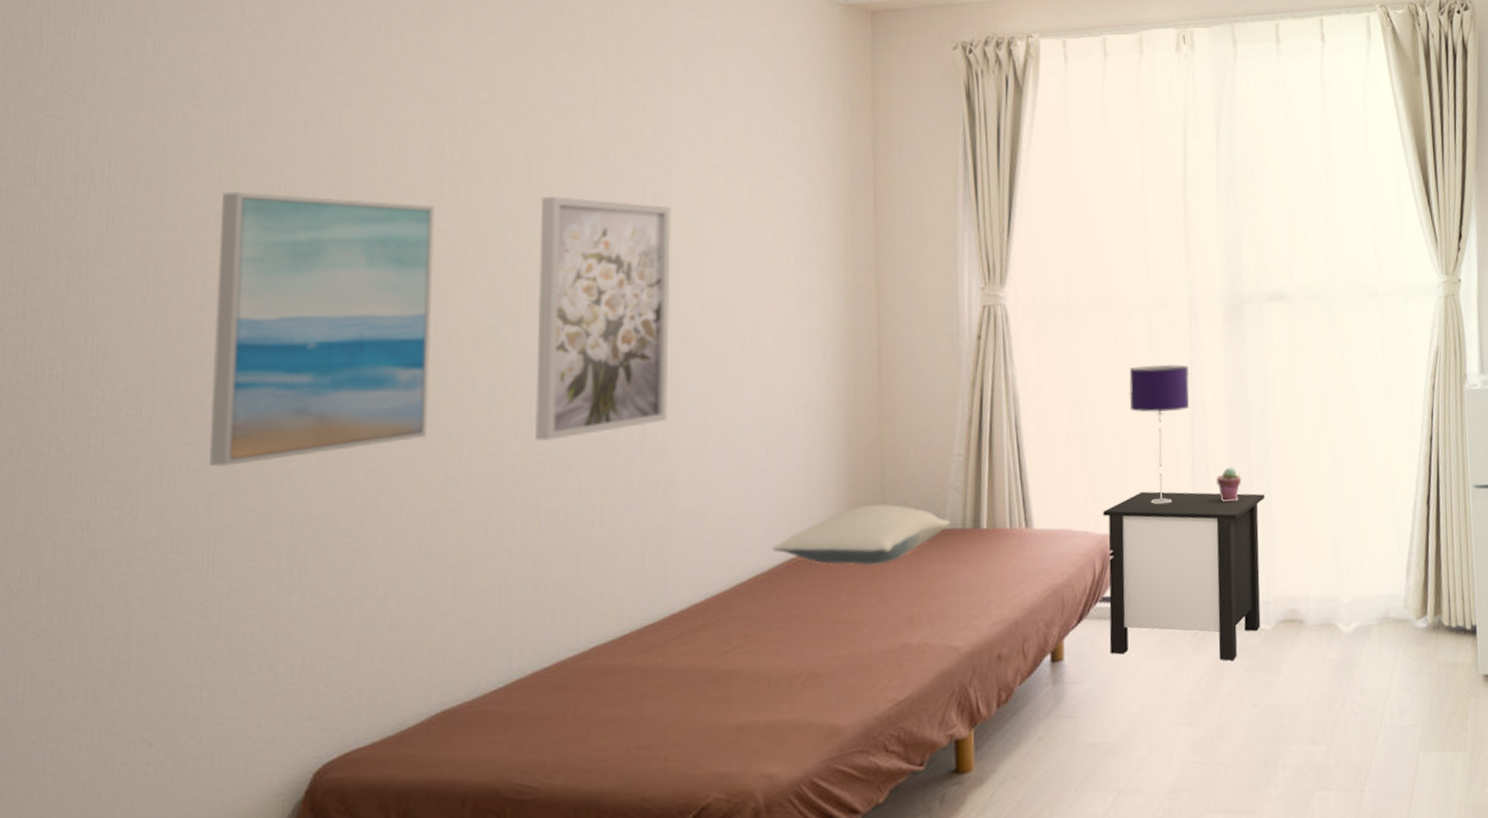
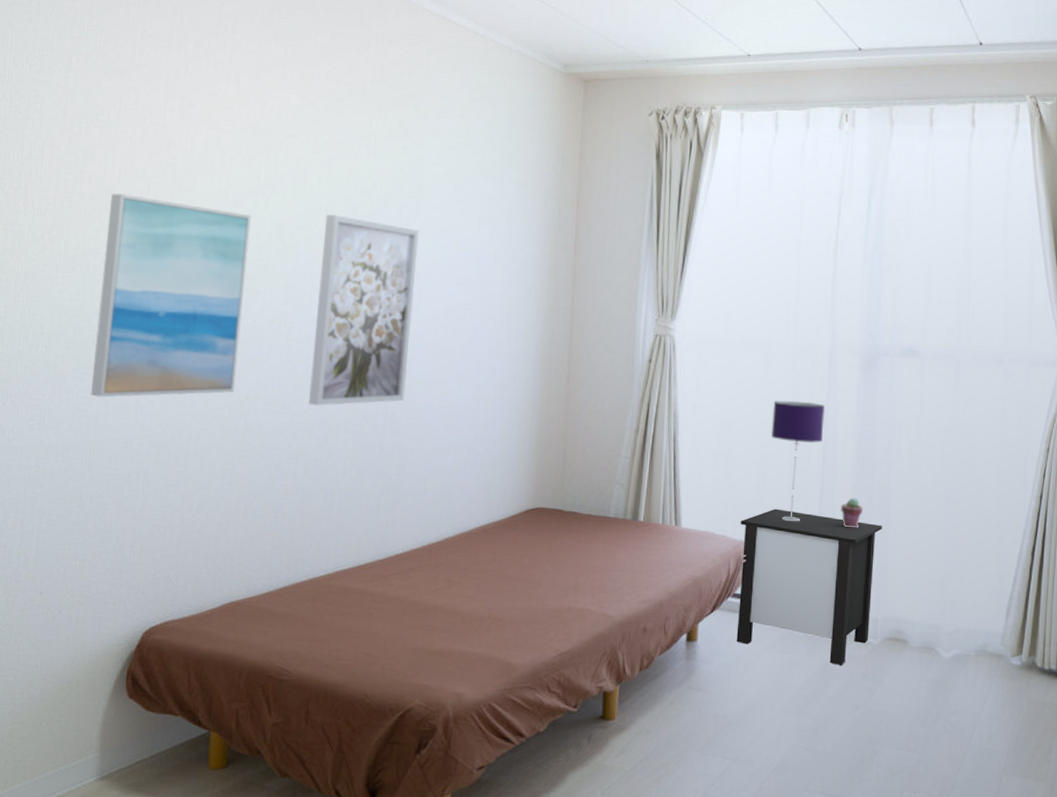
pillow: present [772,504,951,566] -> none [474,489,615,539]

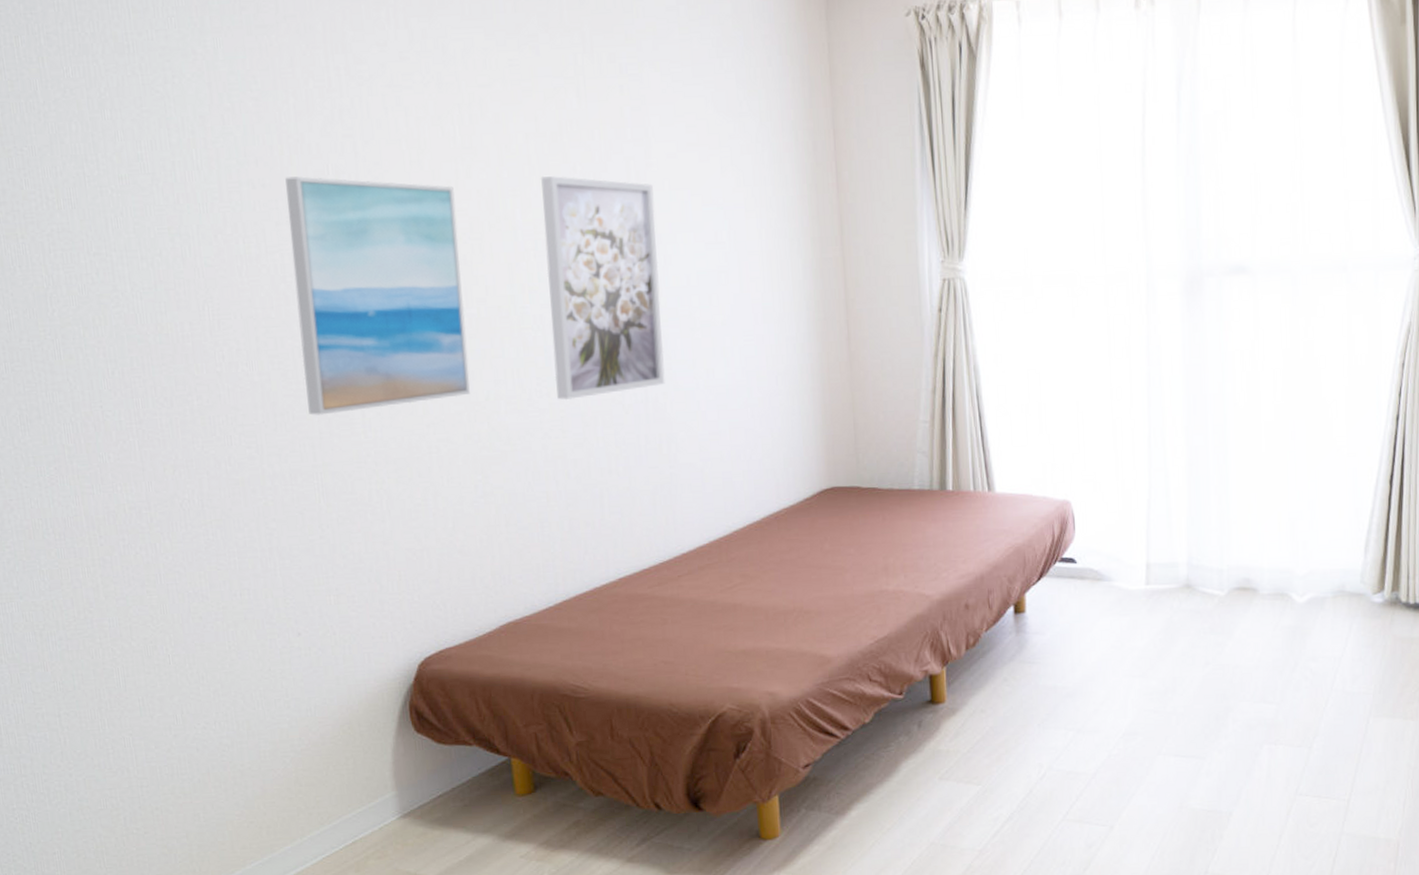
nightstand: present [736,508,882,665] -> none [1061,461,1220,622]
table lamp: present [771,400,826,522] -> none [1086,338,1147,474]
potted succulent: present [841,498,864,528] -> none [1172,441,1198,474]

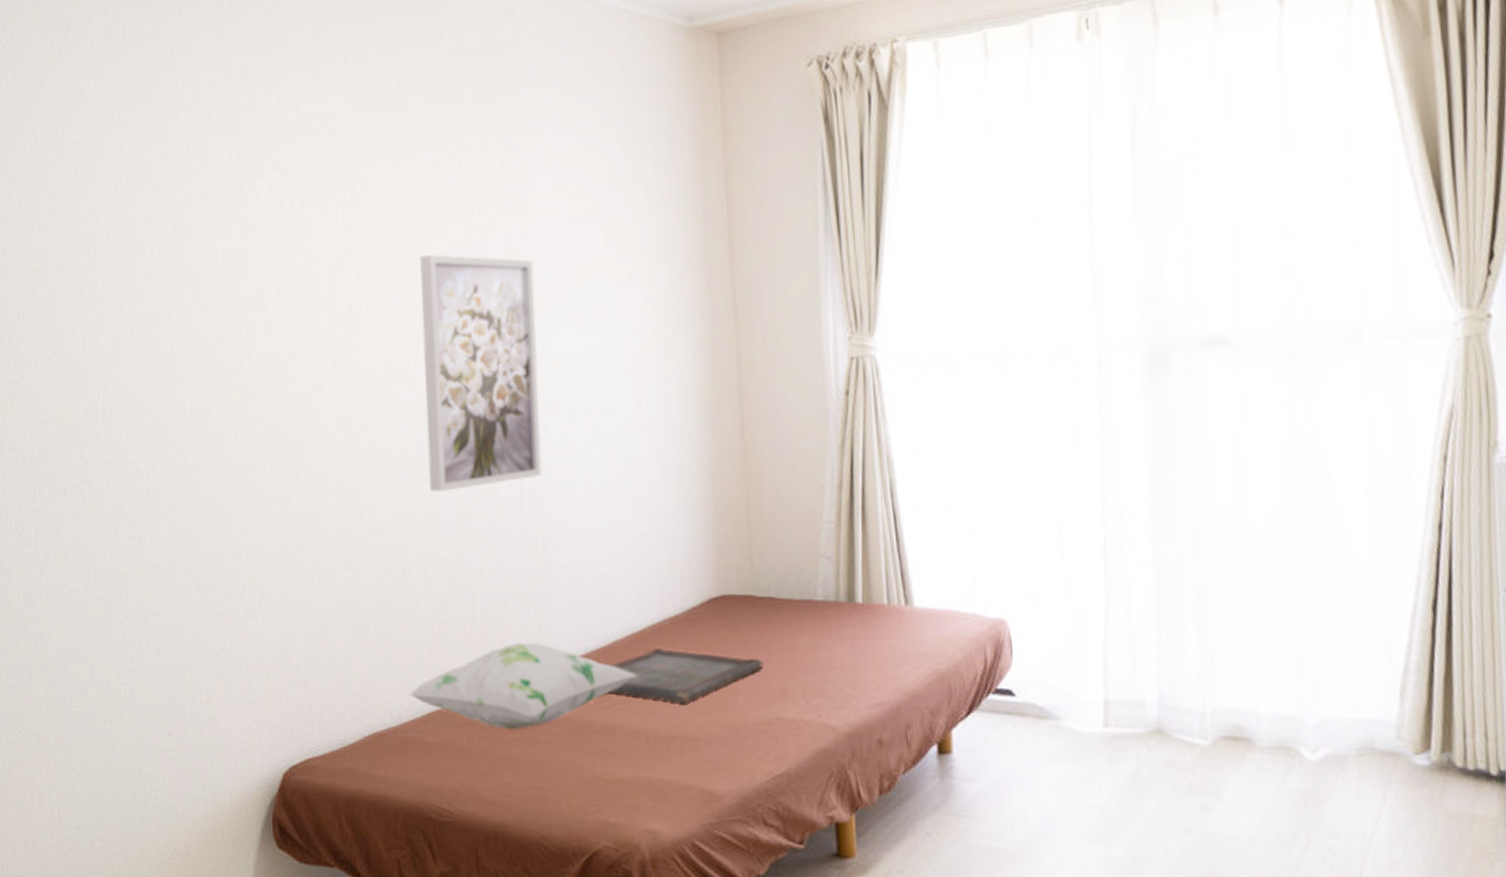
wall art: present [285,176,470,415] -> none [178,263,344,505]
decorative pillow: none [541,533,758,613] -> present [408,641,639,730]
serving tray: none [730,535,868,583] -> present [609,648,763,704]

